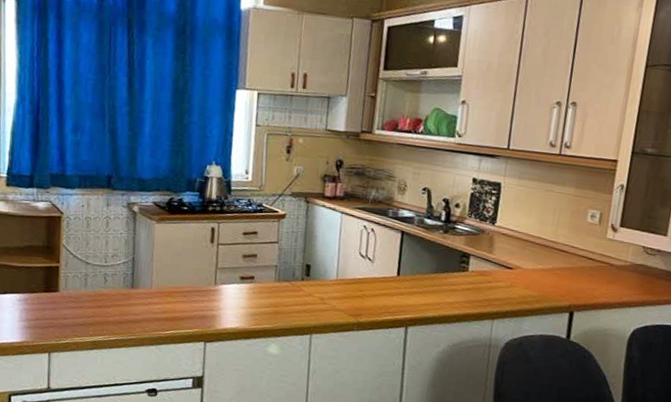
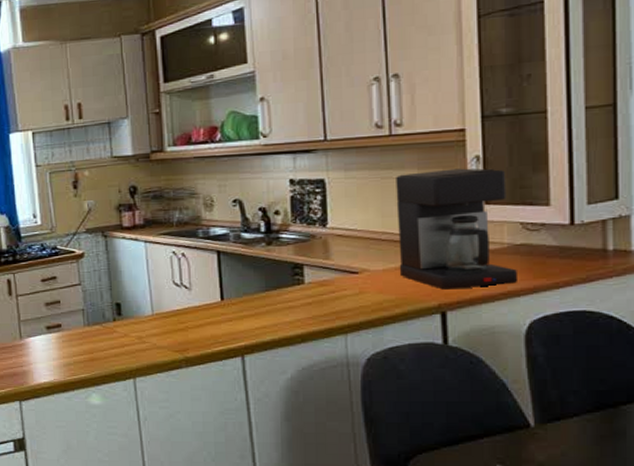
coffee maker: none [544,190,640,297] -> present [396,168,519,290]

